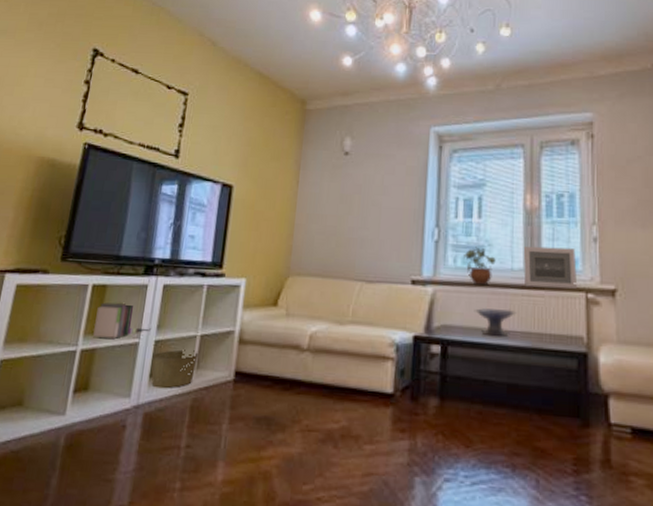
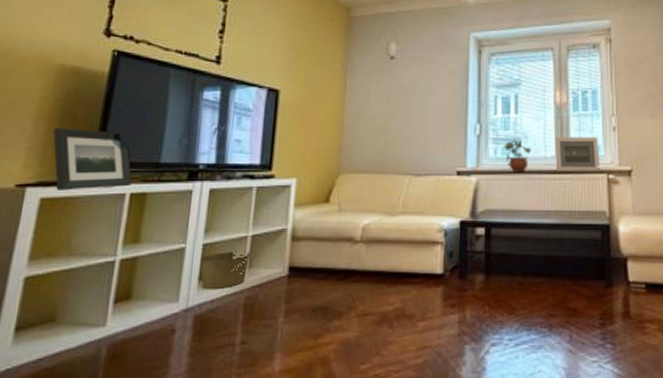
picture frame: none [30,217,95,279] -> present [53,127,132,190]
books: present [93,302,152,339] -> none [134,209,199,245]
decorative bowl: present [474,308,517,338] -> none [513,192,550,217]

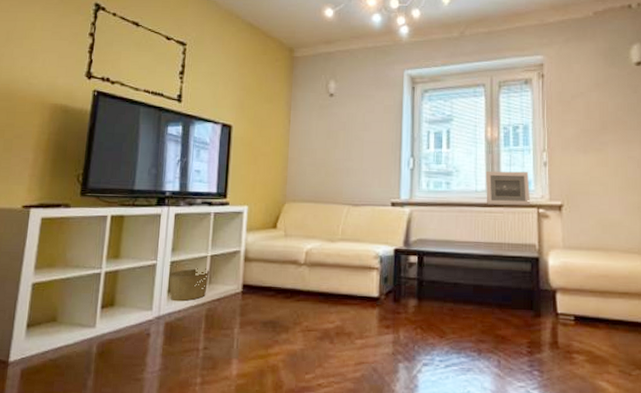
picture frame: present [53,127,132,190] -> none [49,158,112,212]
potted plant: present [503,139,531,172] -> none [435,173,462,205]

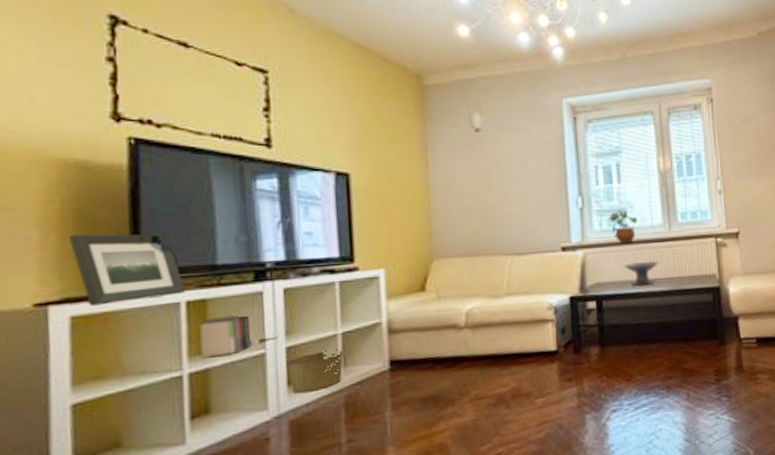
picture frame: none [49,158,112,212] -> present [68,233,185,306]
books: none [115,230,167,261] -> present [200,314,279,357]
potted plant: none [435,173,462,205] -> present [608,209,638,244]
decorative bowl: none [445,224,480,248] -> present [622,260,660,287]
picture frame: present [485,170,531,206] -> none [660,202,709,240]

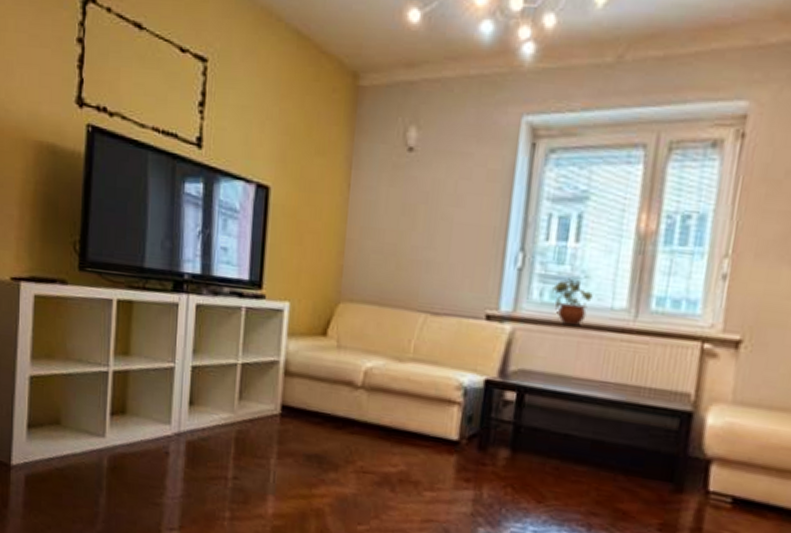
picture frame: present [68,233,185,306] -> none [38,216,117,292]
books: present [200,314,279,357] -> none [124,320,188,361]
basket: present [286,349,344,394] -> none [190,376,240,418]
decorative bowl: present [622,260,660,287] -> none [559,353,612,388]

